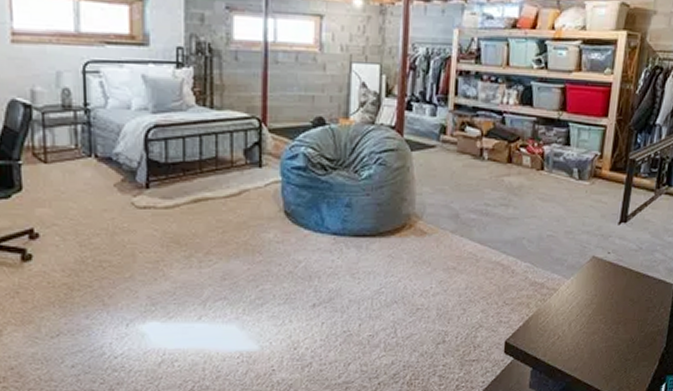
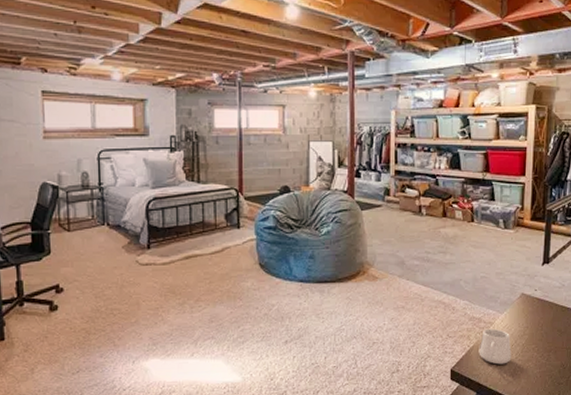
mug: none [538,295,576,337] -> present [478,328,512,365]

